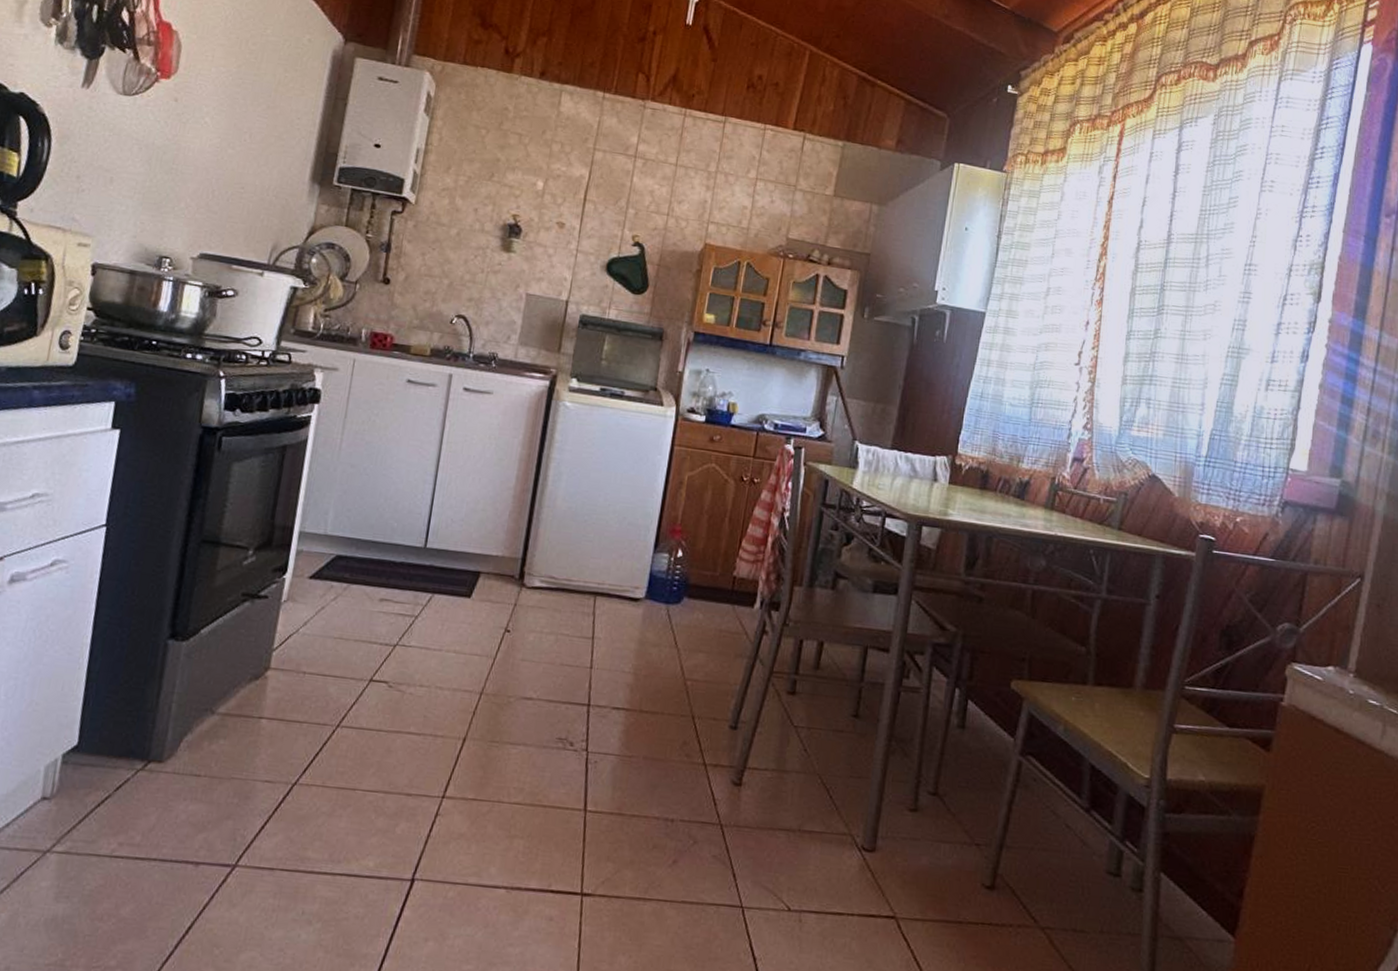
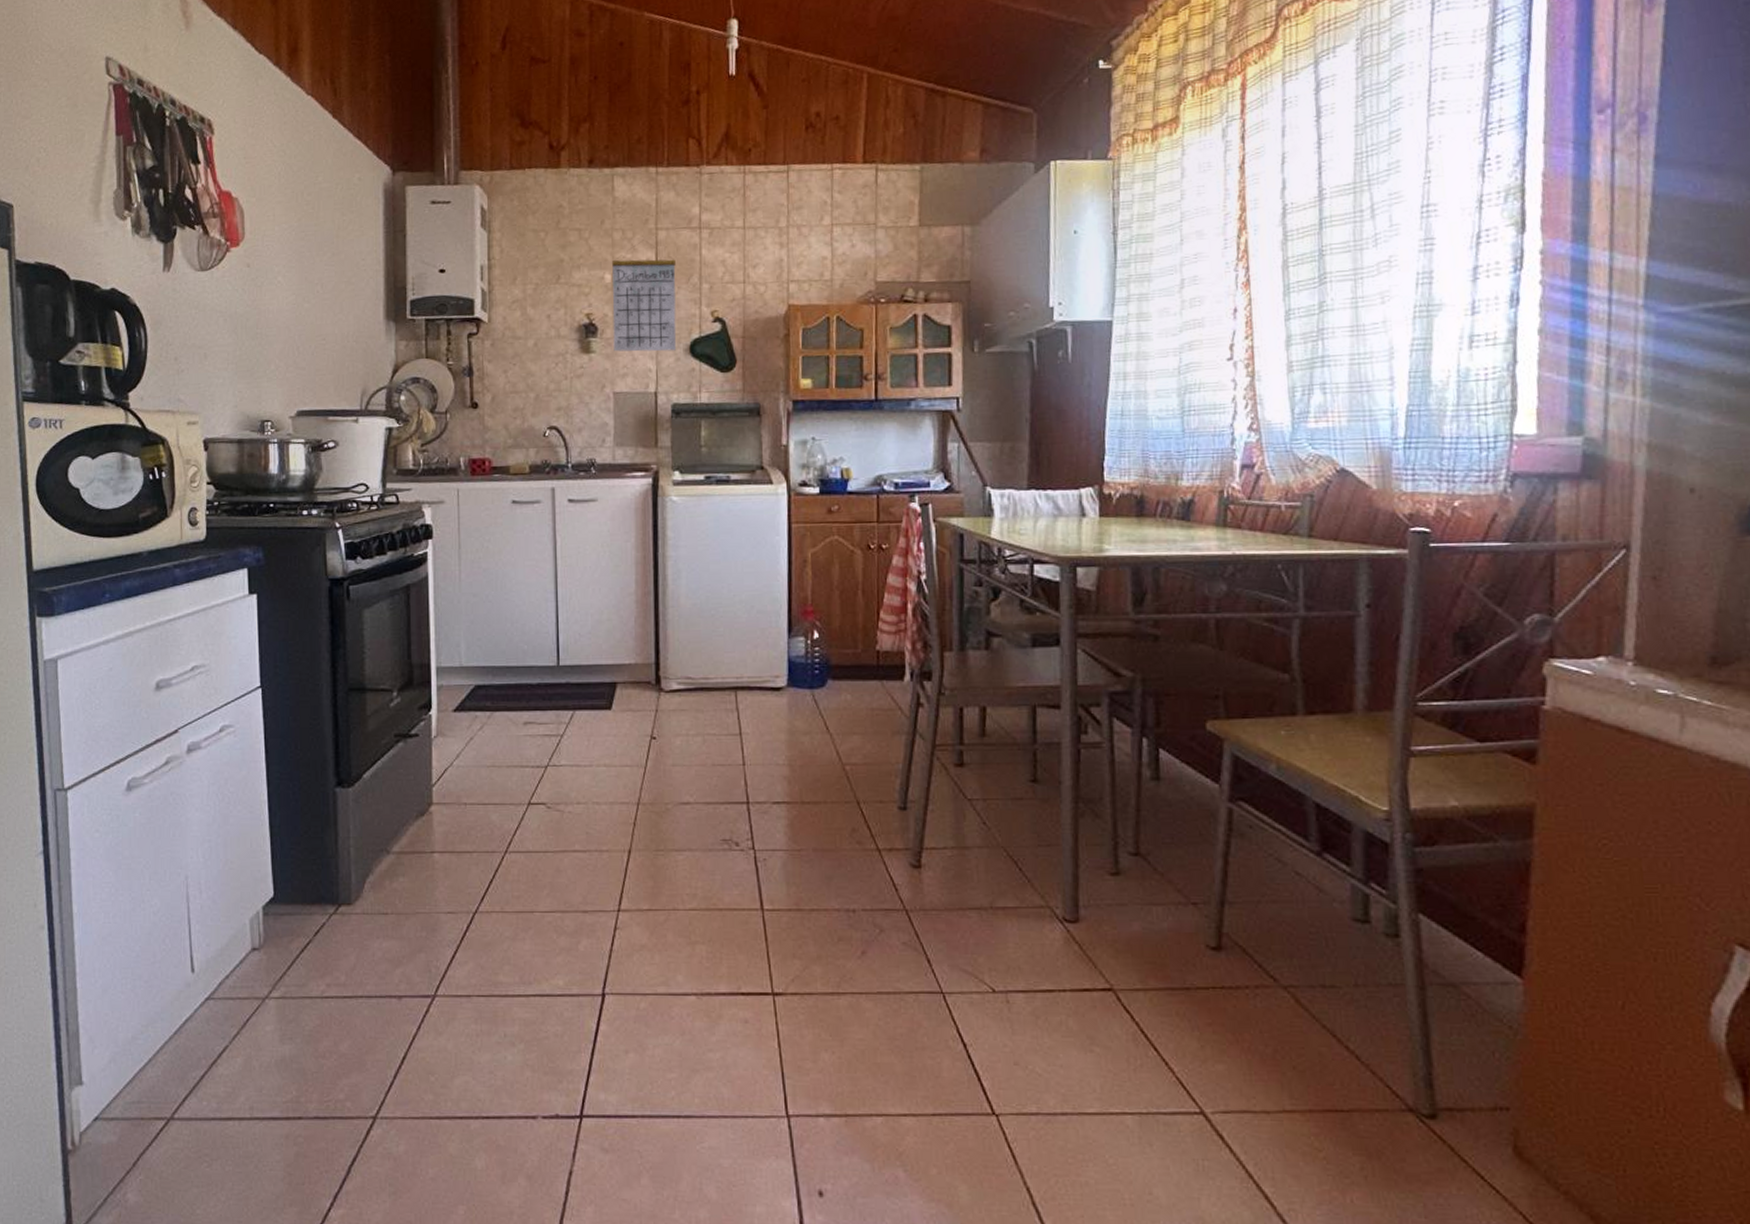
calendar: none [533,156,607,266] -> present [612,240,677,352]

